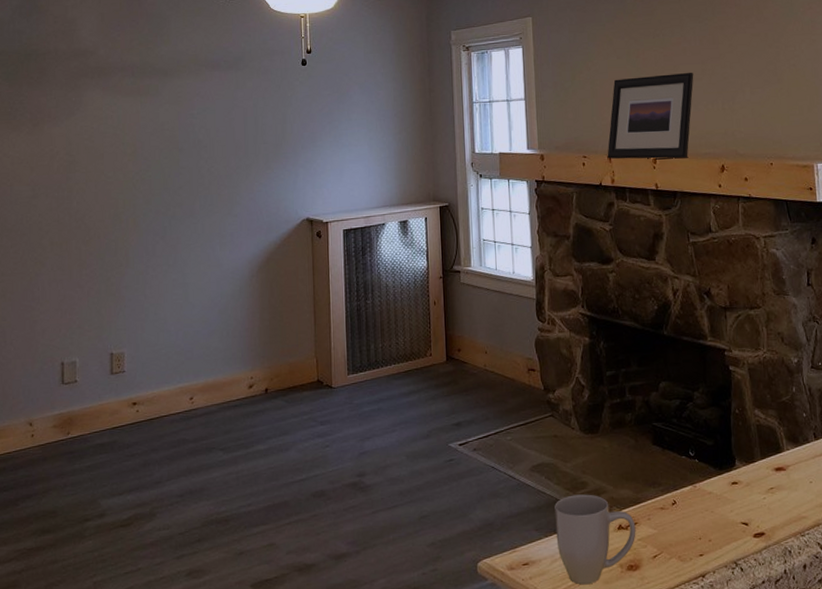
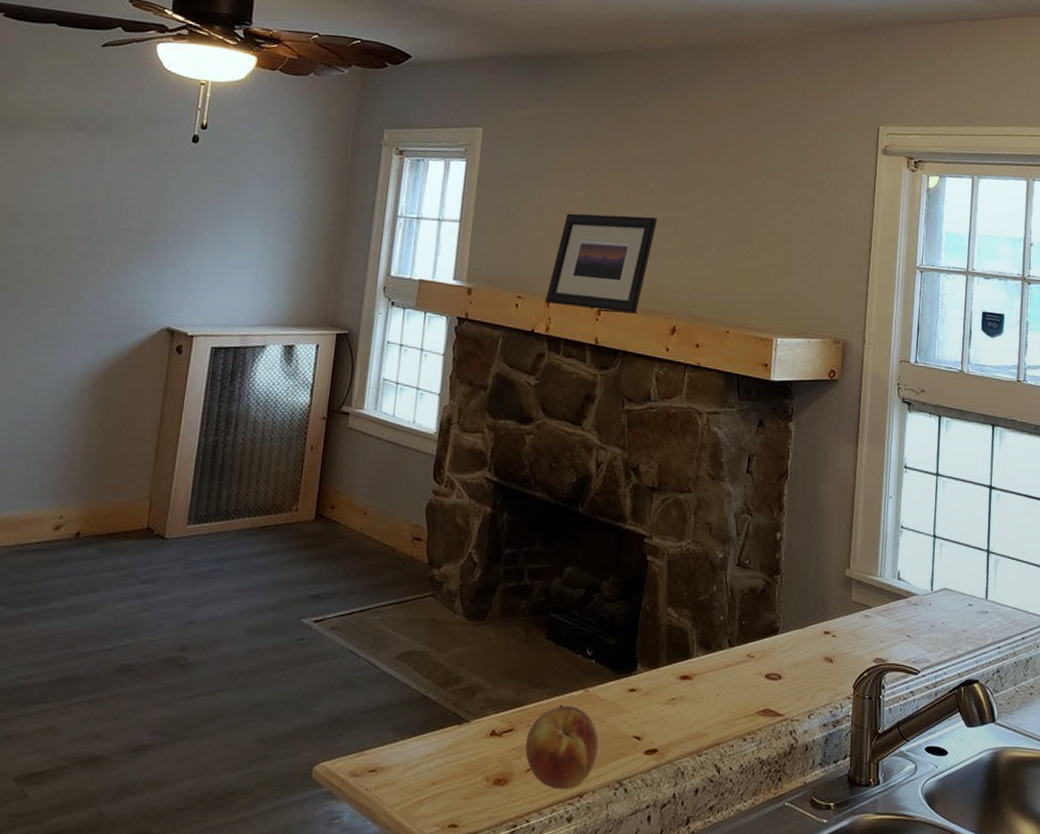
mug: present [554,494,636,585] -> none [414,691,512,799]
fruit: none [649,500,713,572] -> present [525,706,599,790]

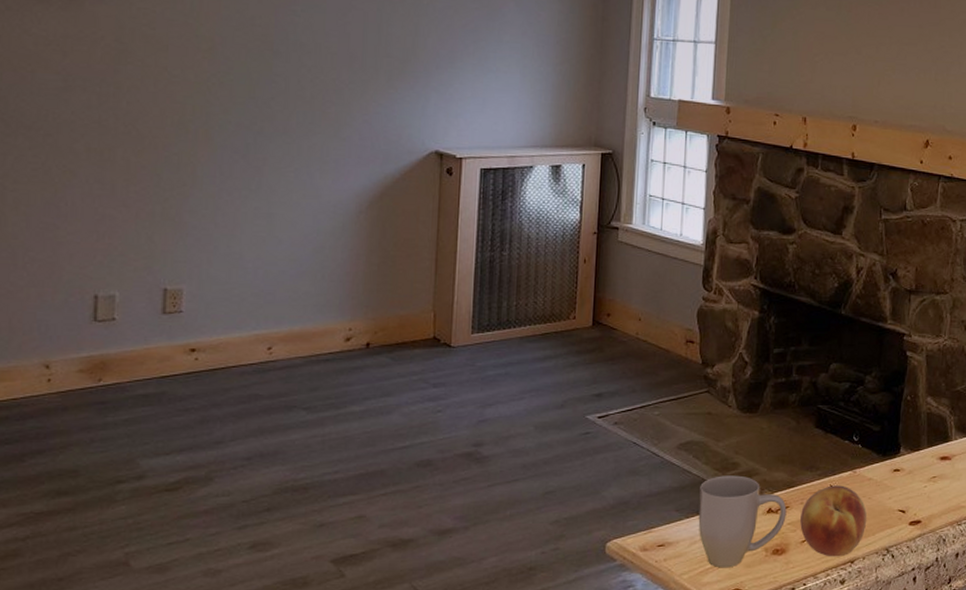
mug: none [414,691,512,799] -> present [698,475,787,568]
picture frame: present [545,213,658,314] -> none [802,33,909,129]

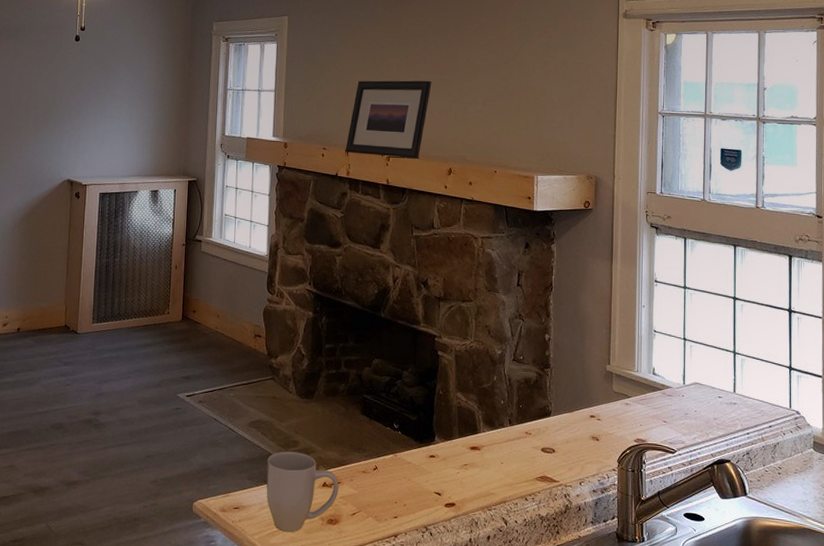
fruit: present [800,485,867,557] -> none [350,466,408,531]
picture frame: none [802,33,909,129] -> present [345,80,432,159]

